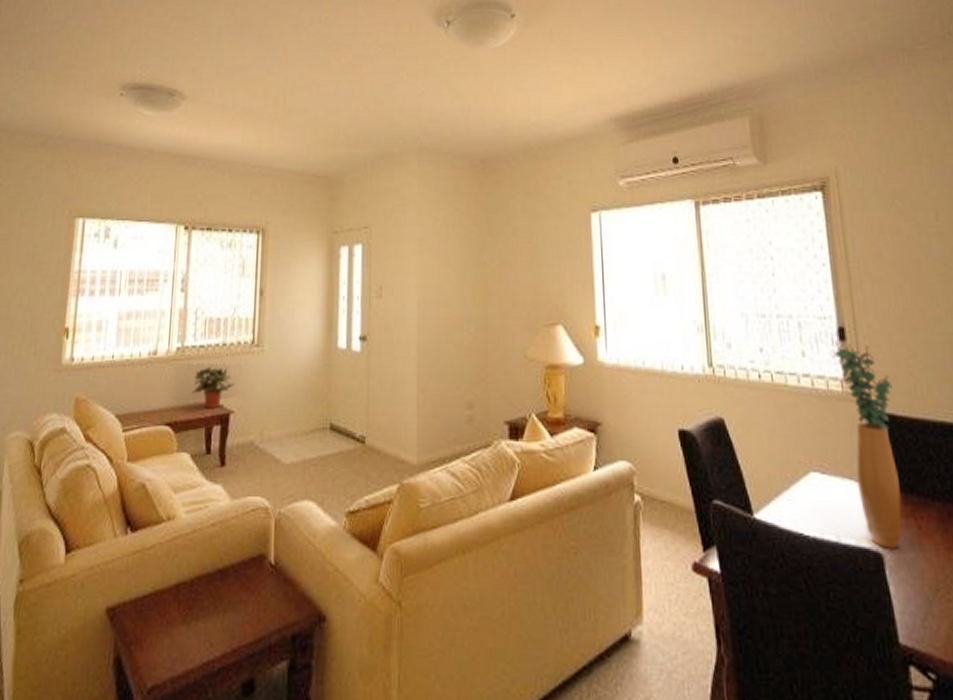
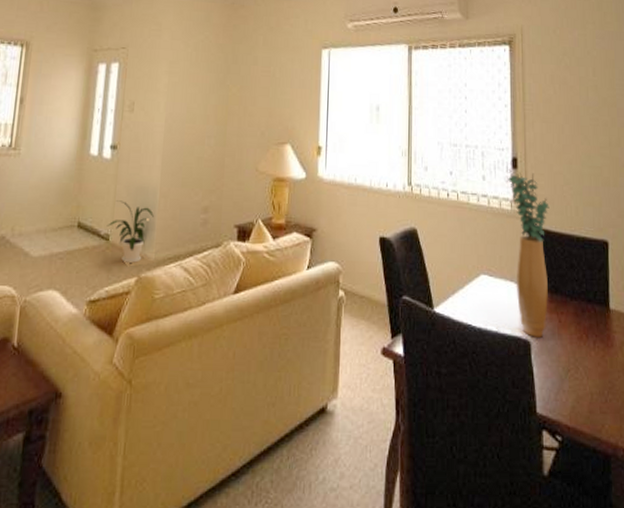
house plant: none [361,398,414,469] -> present [106,200,155,264]

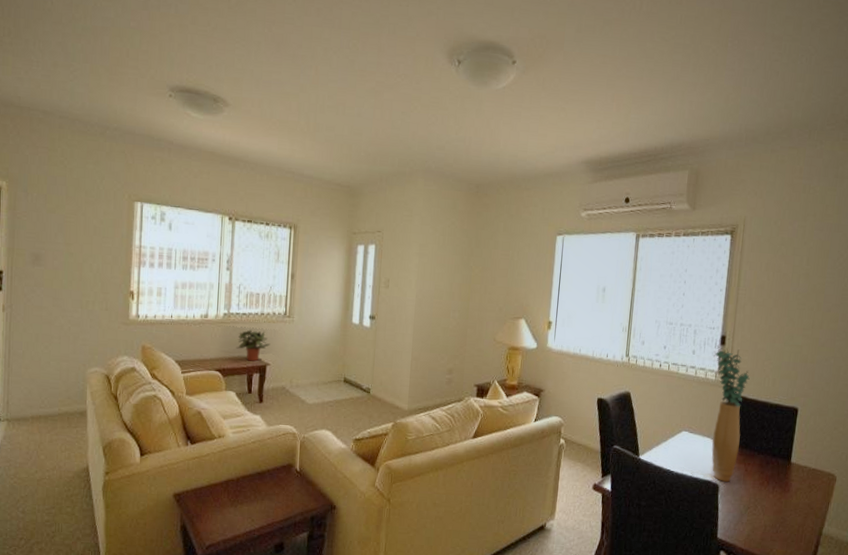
house plant: present [106,200,155,264] -> none [368,361,408,412]

